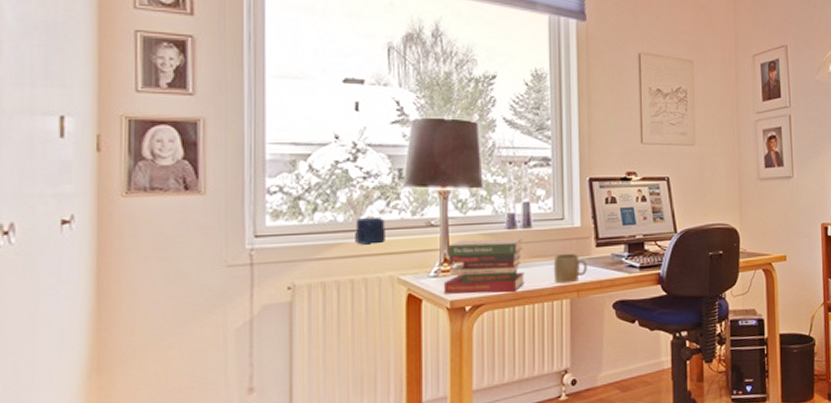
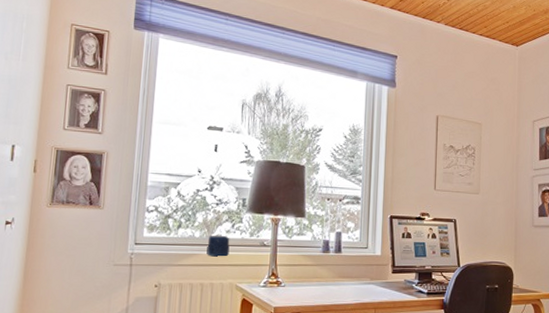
books: present [443,238,525,294] -> none [269,259,334,304]
mug: present [553,254,587,284] -> none [356,277,384,302]

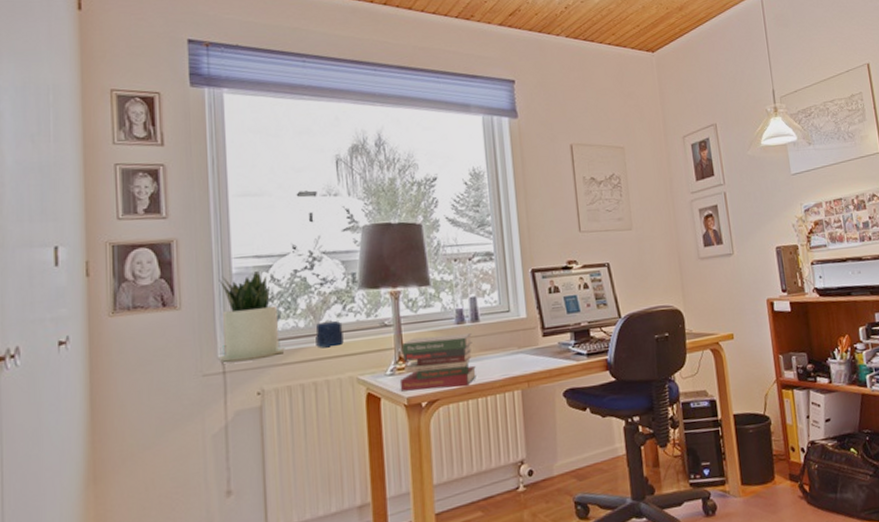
planter: none [128,187,181,259] -> present [218,271,285,363]
books: none [269,259,334,304] -> present [399,332,476,392]

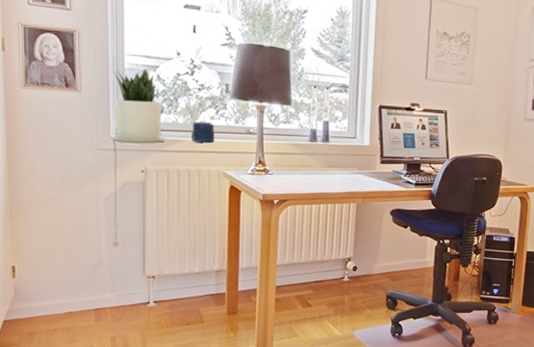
books: present [399,332,476,392] -> none [257,147,321,192]

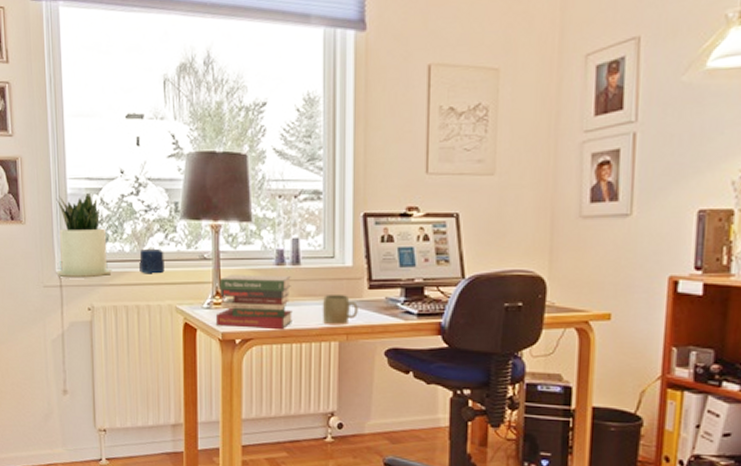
books: none [257,147,321,192] -> present [215,275,292,329]
mug: none [344,167,372,191] -> present [322,295,358,326]

